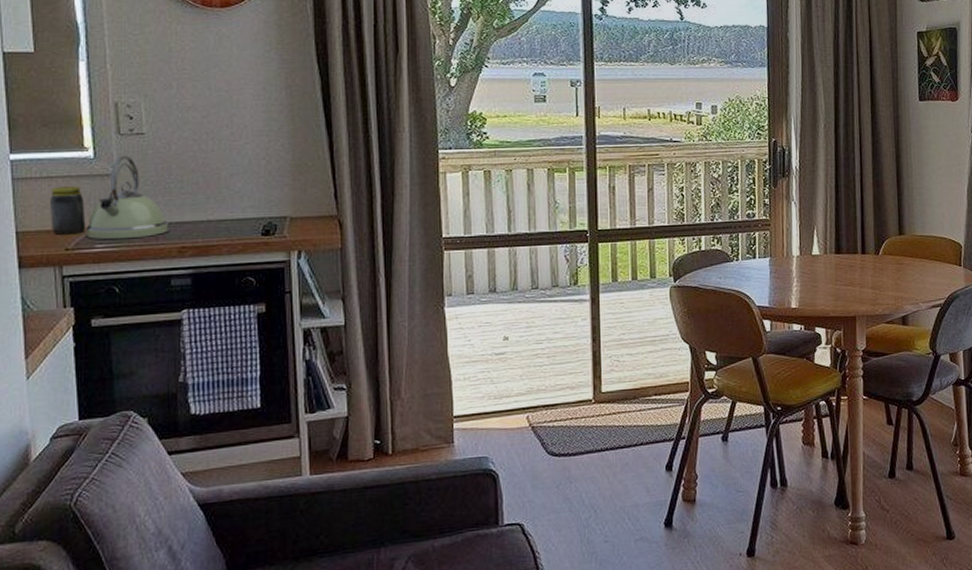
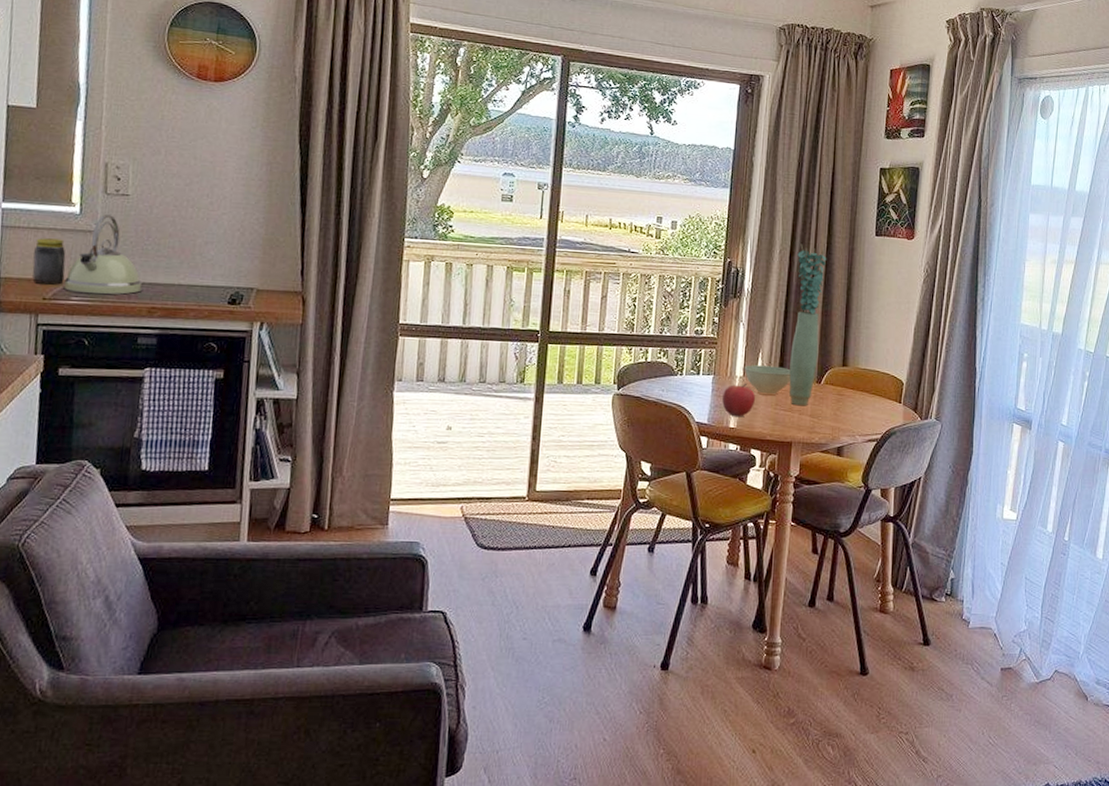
fruit: none [781,261,815,297] -> present [722,383,756,417]
bowl: none [800,242,848,273] -> present [744,365,791,397]
vase: none [842,116,874,280] -> present [789,243,827,406]

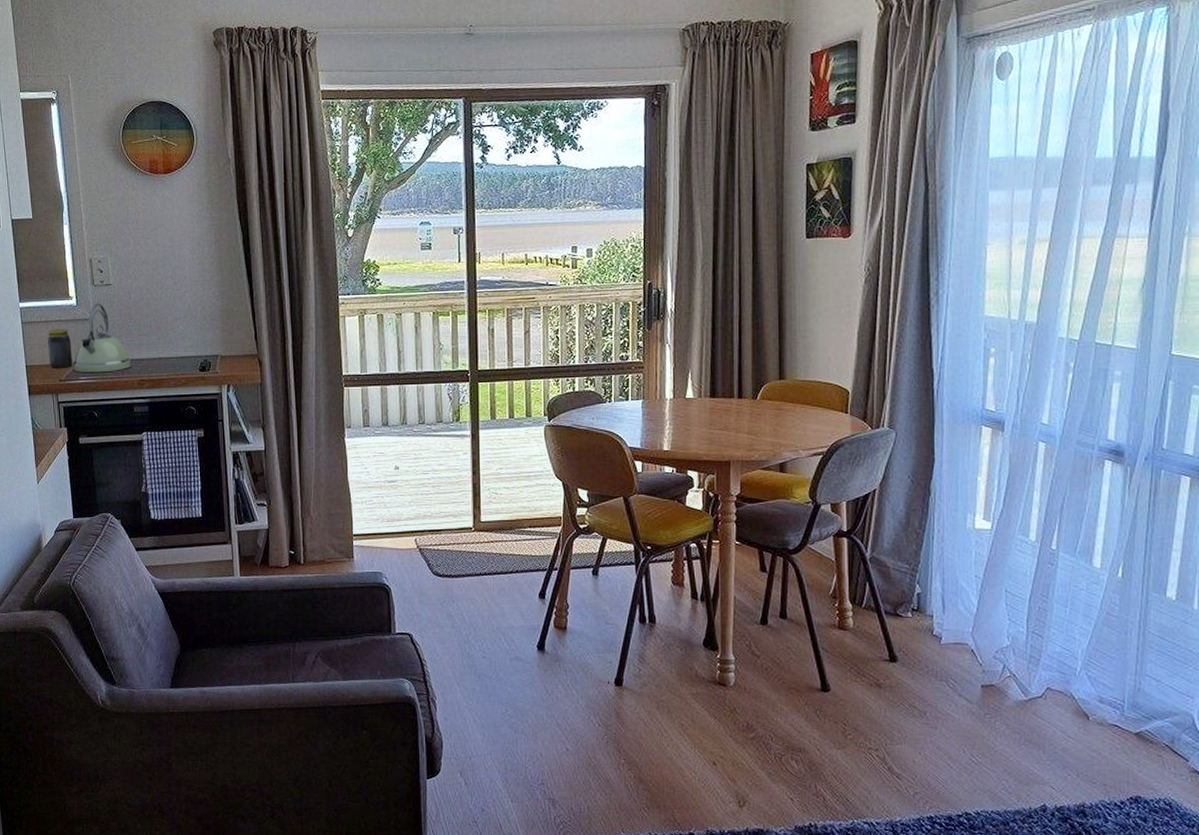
fruit: present [722,383,756,417] -> none [654,404,689,440]
bowl: present [744,365,791,397] -> none [673,385,724,417]
vase: present [789,243,827,406] -> none [721,256,754,424]

